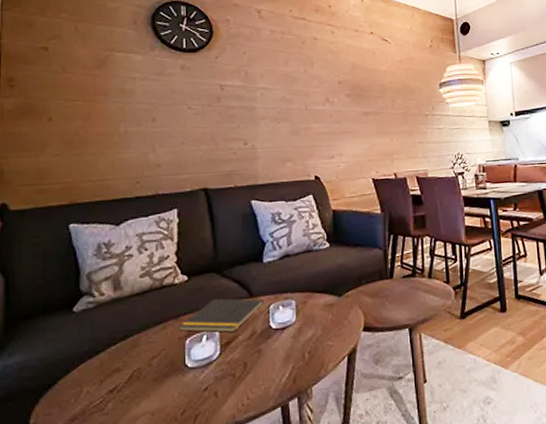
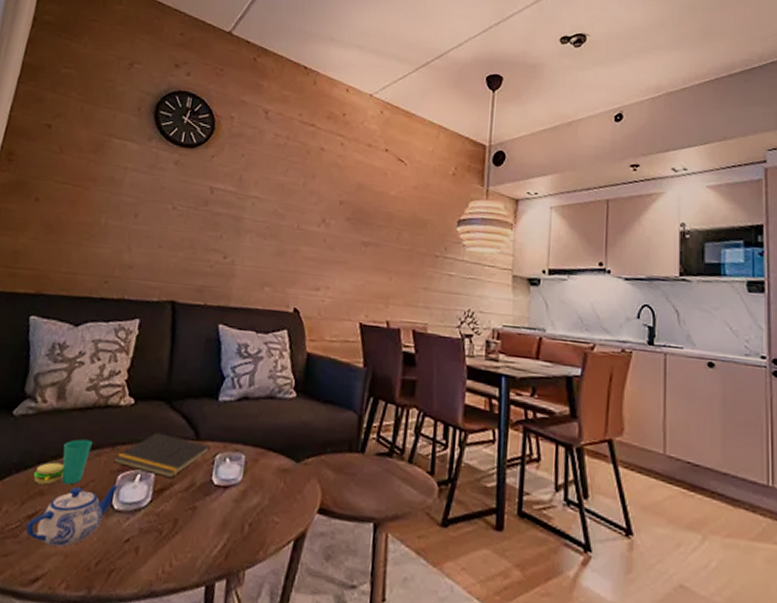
cup: none [107,317,156,364] -> present [33,439,92,485]
teapot: none [110,346,190,410] -> present [26,482,120,547]

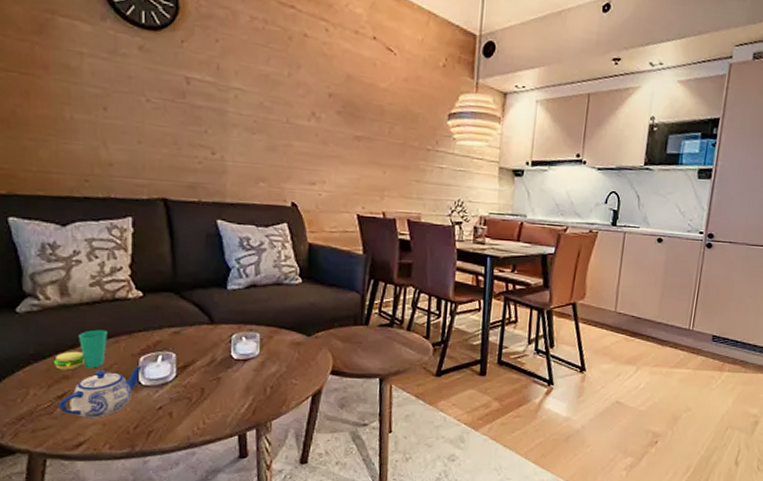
notepad: present [113,433,211,479] -> none [132,320,226,357]

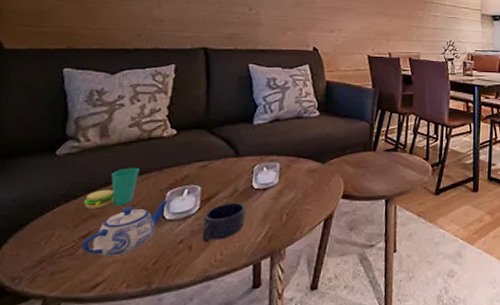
mug: none [181,371,226,411] -> present [202,202,246,243]

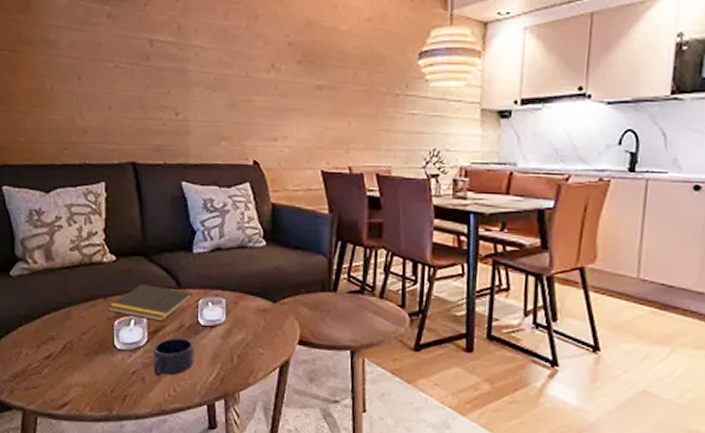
teapot: present [82,198,170,256] -> none [46,327,118,380]
cup: present [84,167,139,209] -> none [42,292,86,332]
notepad: none [161,155,249,189] -> present [108,284,192,322]

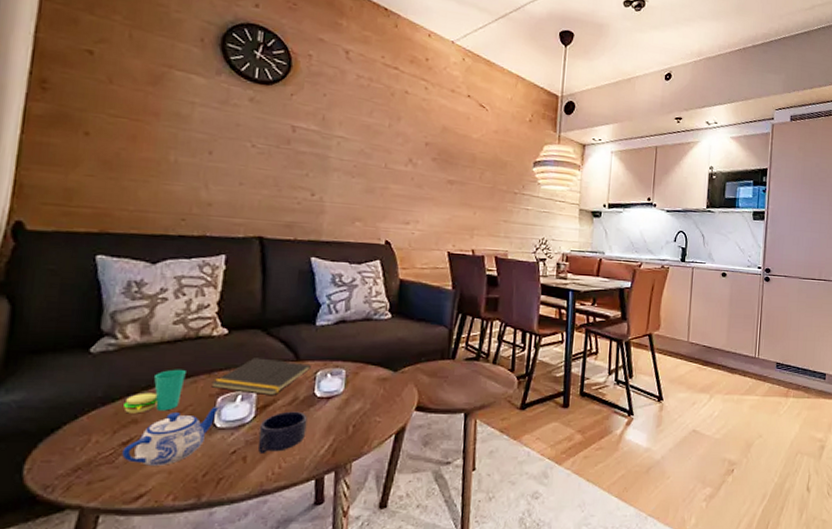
cup: none [42,292,86,332] -> present [124,369,186,414]
teapot: none [46,327,118,380] -> present [122,404,221,466]

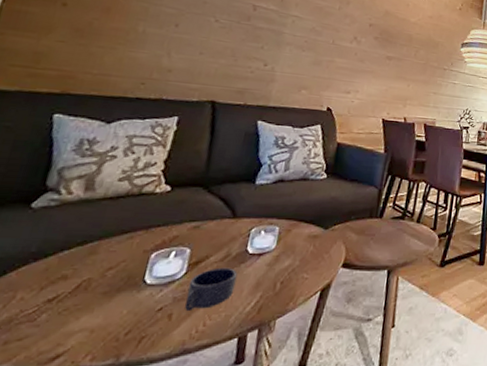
teapot: present [122,404,221,466] -> none [45,260,154,324]
cup: present [124,369,186,414] -> none [55,225,124,270]
notepad: present [211,358,311,396] -> none [147,214,247,252]

